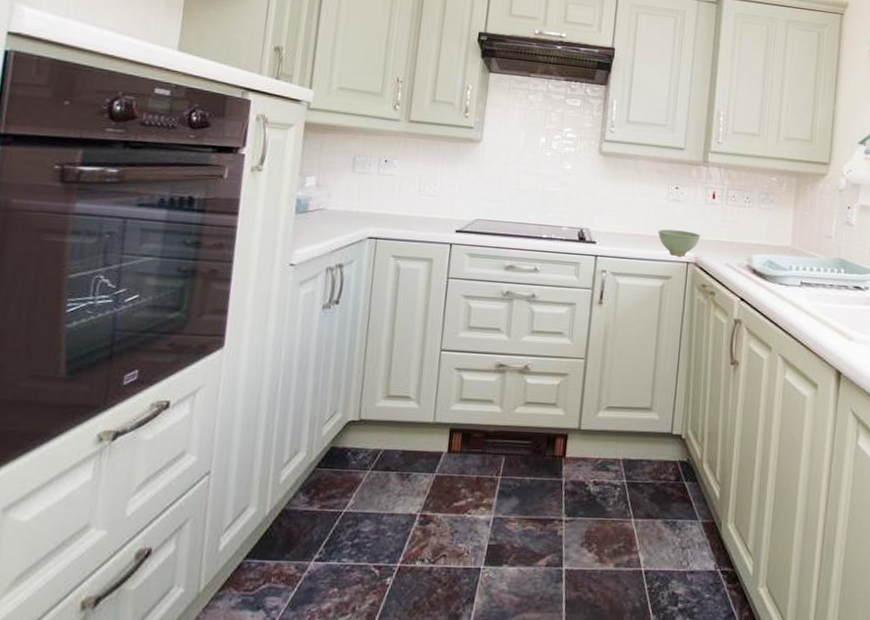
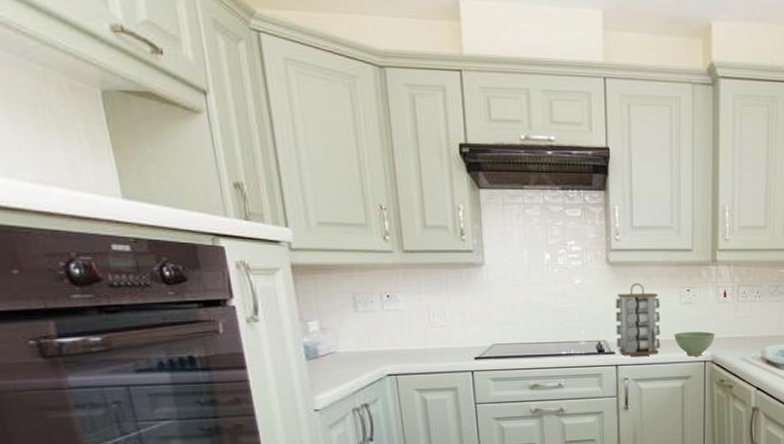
spice rack: none [598,175,648,250] -> present [615,283,661,356]

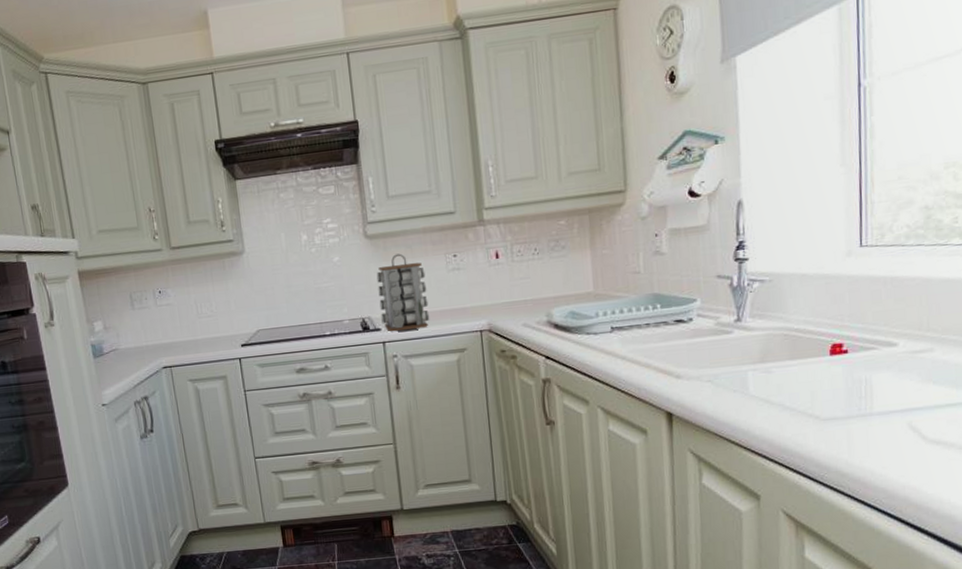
bowl: present [674,332,716,356] -> none [443,298,491,327]

